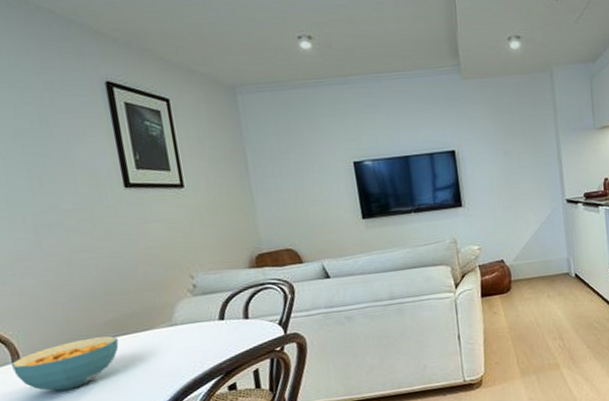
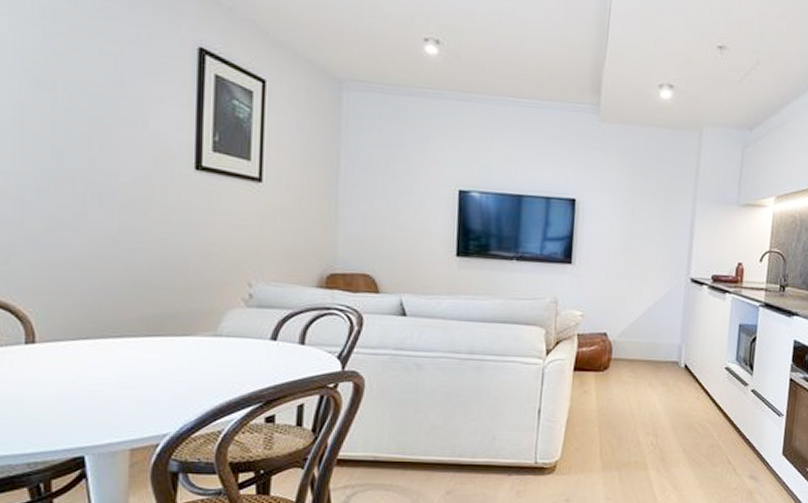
cereal bowl: present [10,336,119,391] -> none [23,332,151,387]

